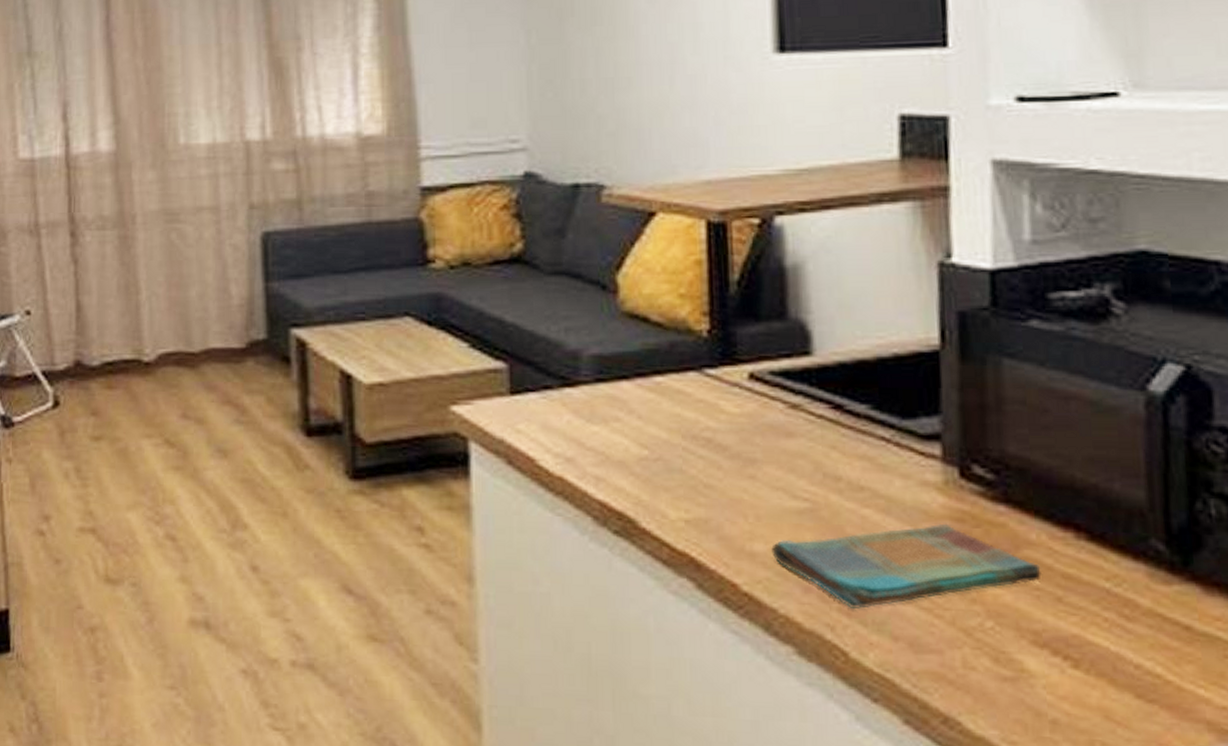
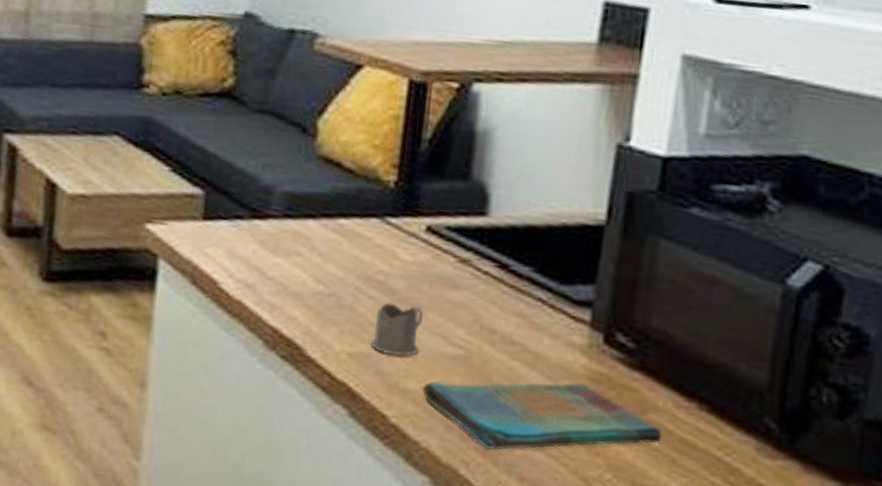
tea glass holder: none [707,459,761,518] -> present [370,302,424,357]

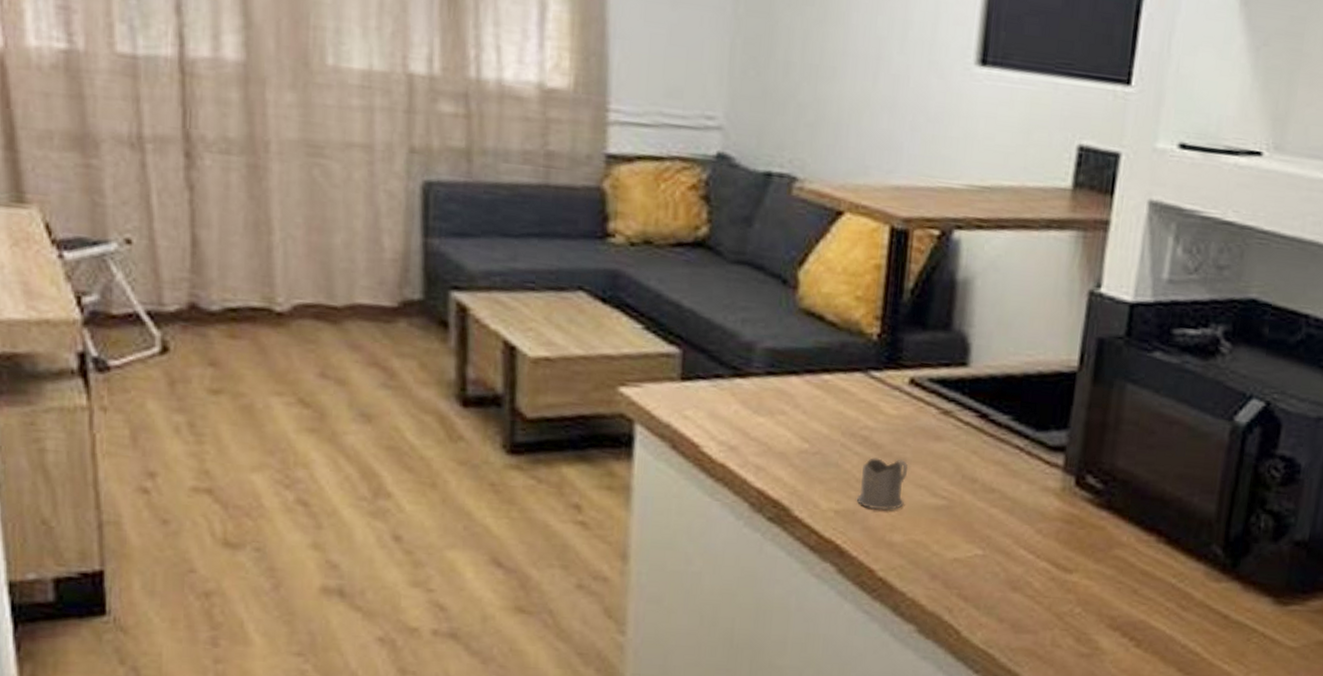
dish towel: present [422,381,663,450] -> none [908,524,1126,595]

